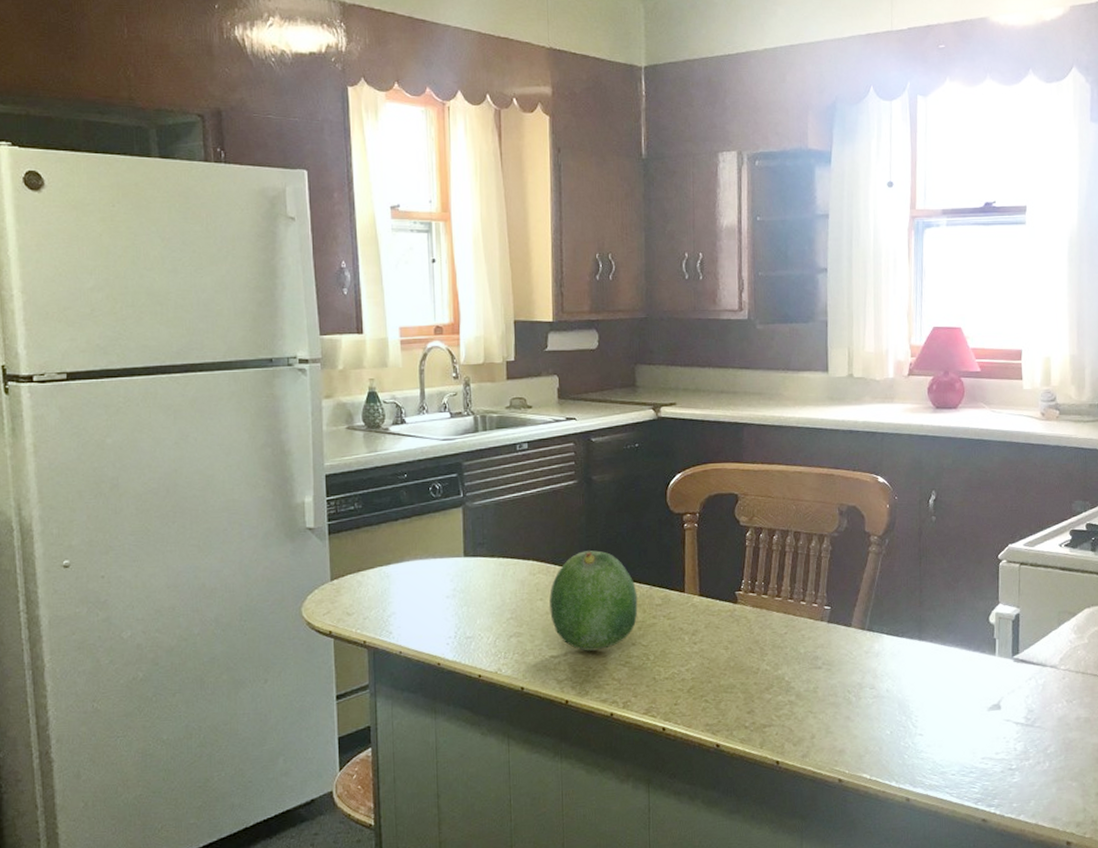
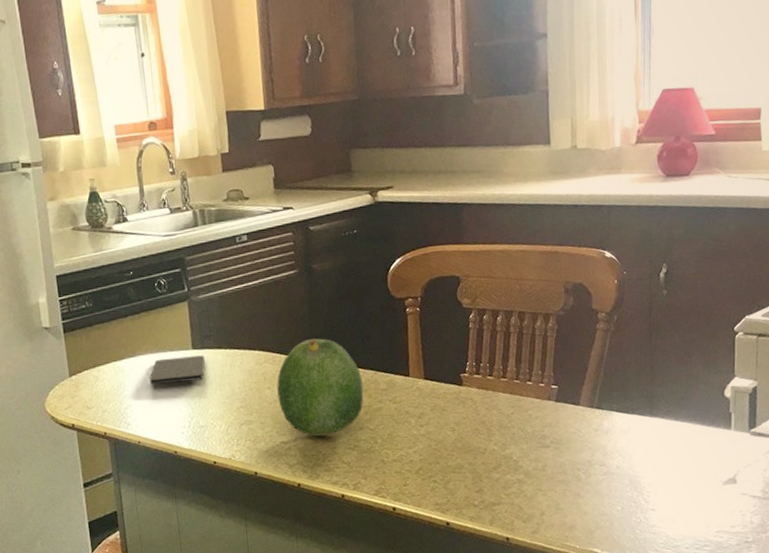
smartphone: none [417,563,476,592] -> present [149,355,205,385]

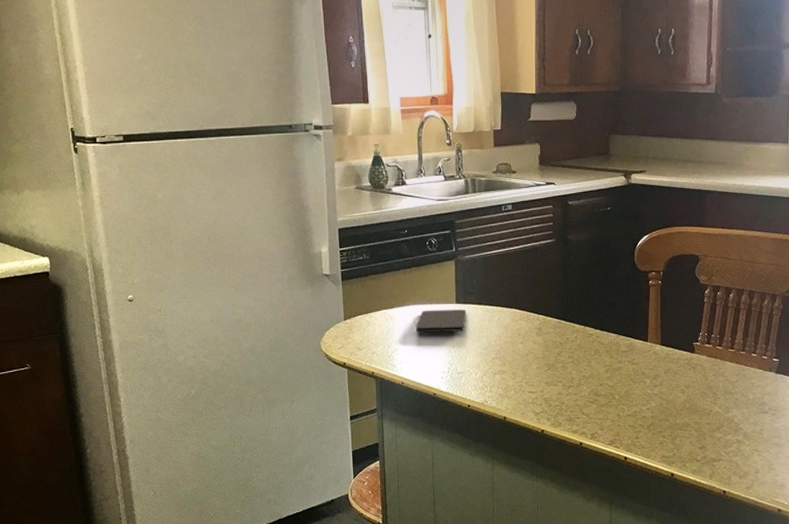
fruit: present [277,338,364,437] -> none [529,302,606,389]

